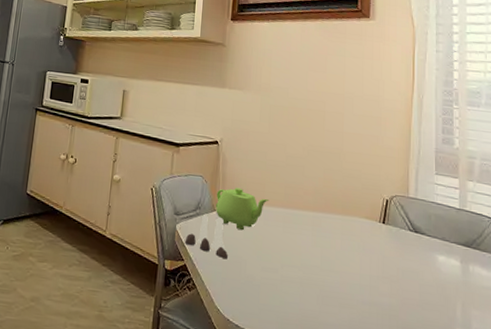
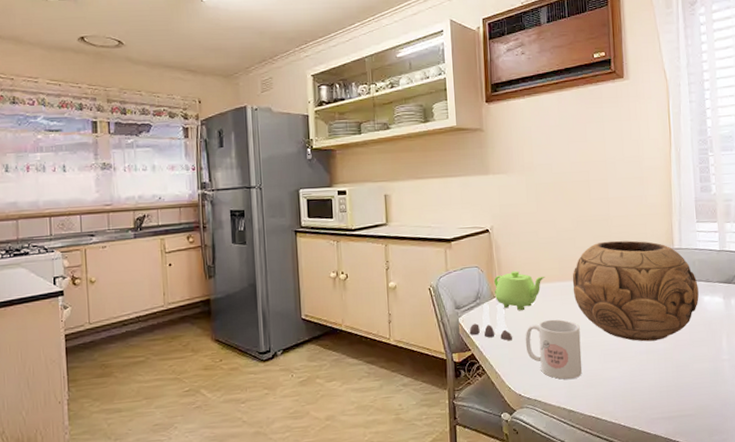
mug: none [240,245,300,316] -> present [525,319,583,380]
decorative bowl: none [296,175,433,294] -> present [572,240,699,342]

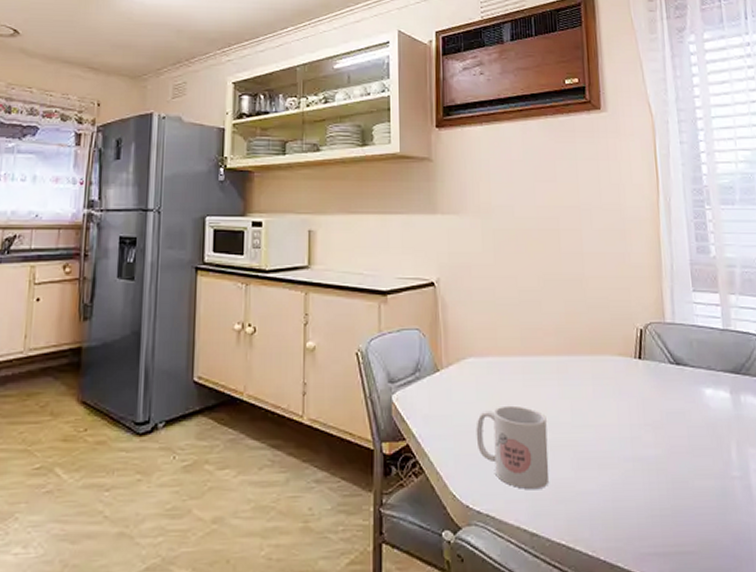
salt and pepper shaker set: present [469,303,513,340] -> none [404,378,461,429]
teapot: present [494,271,546,311] -> none [438,338,504,391]
decorative bowl: present [572,240,699,342] -> none [537,307,699,445]

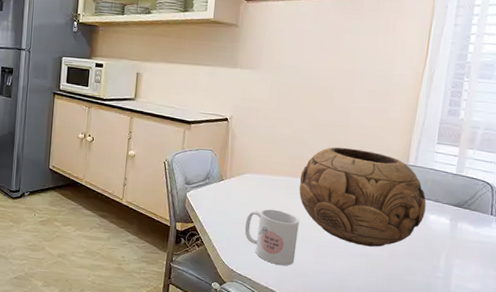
decorative bowl: none [537,307,699,445] -> present [299,147,427,247]

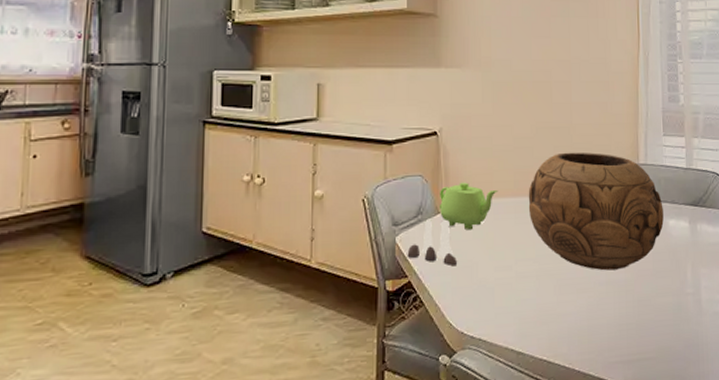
salt and pepper shaker set: none [194,184,234,220] -> present [407,220,458,265]
teapot: none [223,159,275,197] -> present [439,182,498,231]
mug: present [244,209,300,266] -> none [471,241,535,315]

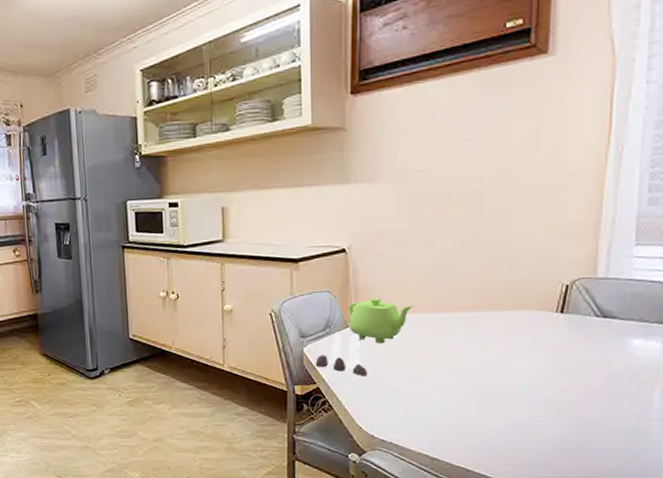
decorative bowl: present [528,152,664,271] -> none [449,266,627,389]

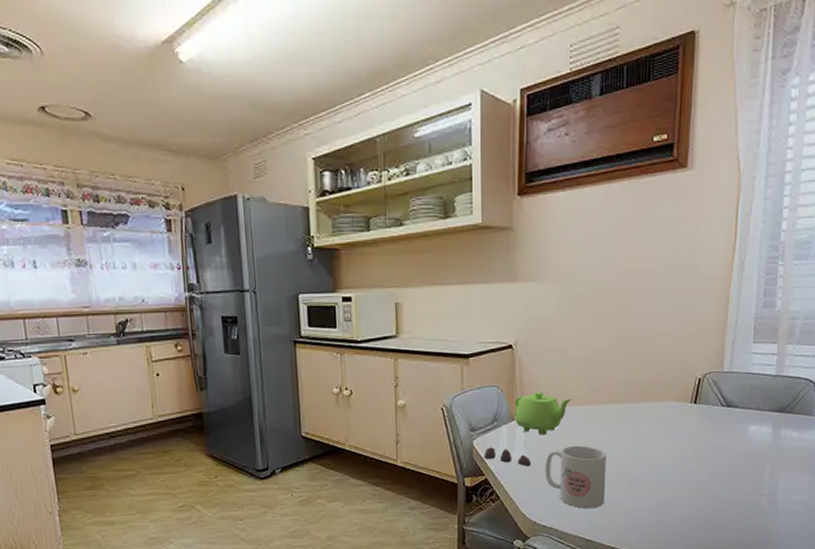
mug: none [383,355,454,425] -> present [545,445,607,509]

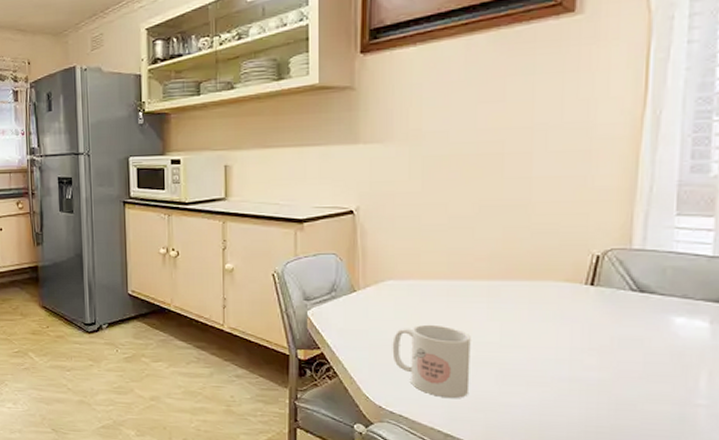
salt and pepper shaker set: present [484,426,532,466] -> none [319,297,376,342]
teapot: present [514,391,573,435] -> none [355,262,427,311]

